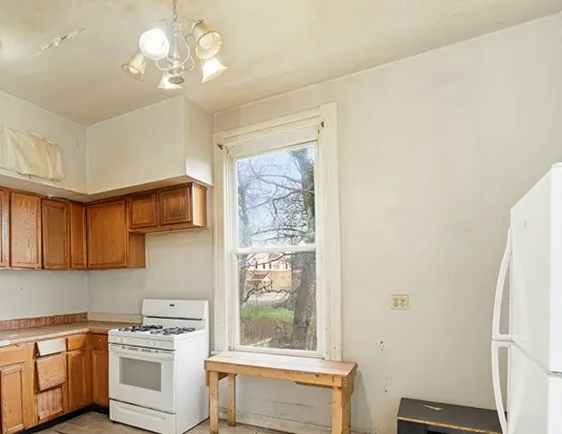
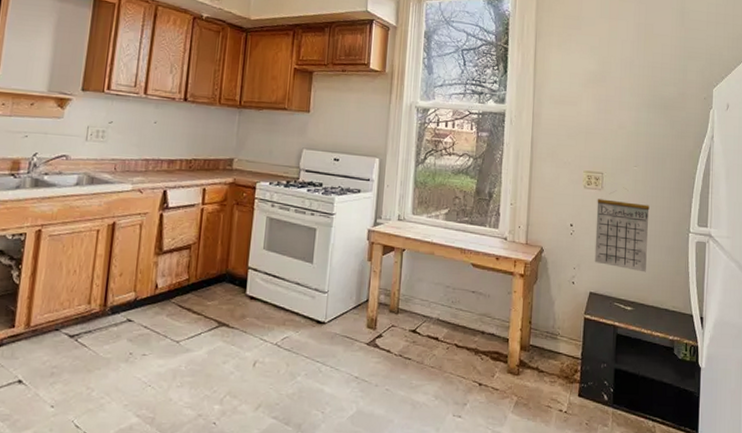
calendar: none [404,317,453,377] -> present [594,198,650,273]

